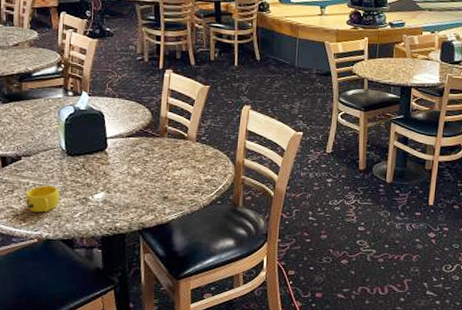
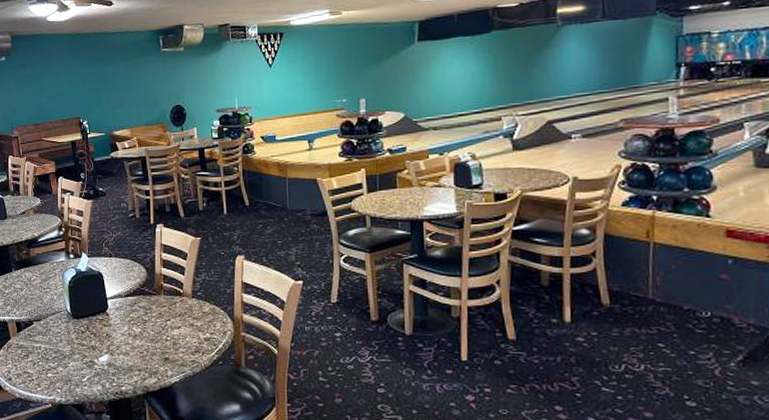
cup: present [25,185,60,213] -> none [38,349,69,377]

